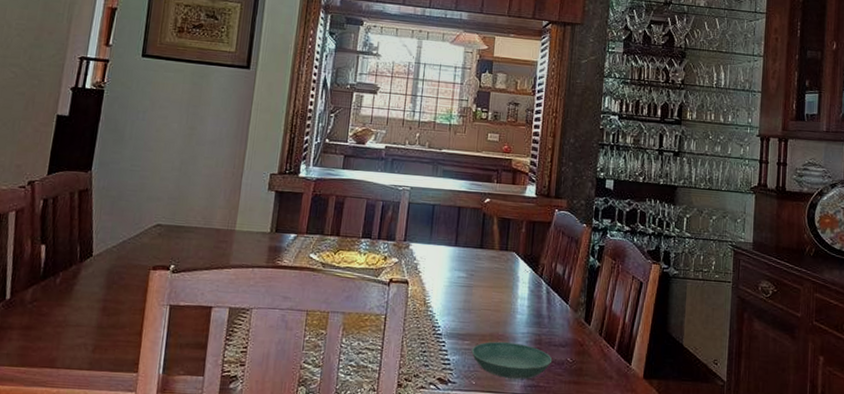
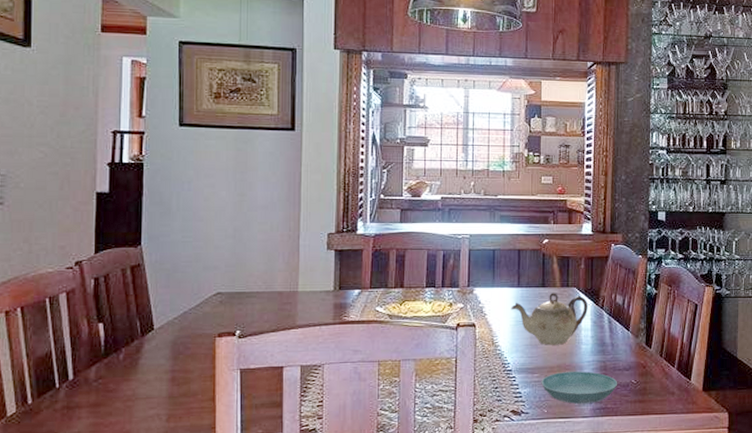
teapot: none [446,254,526,312] -> present [511,292,588,345]

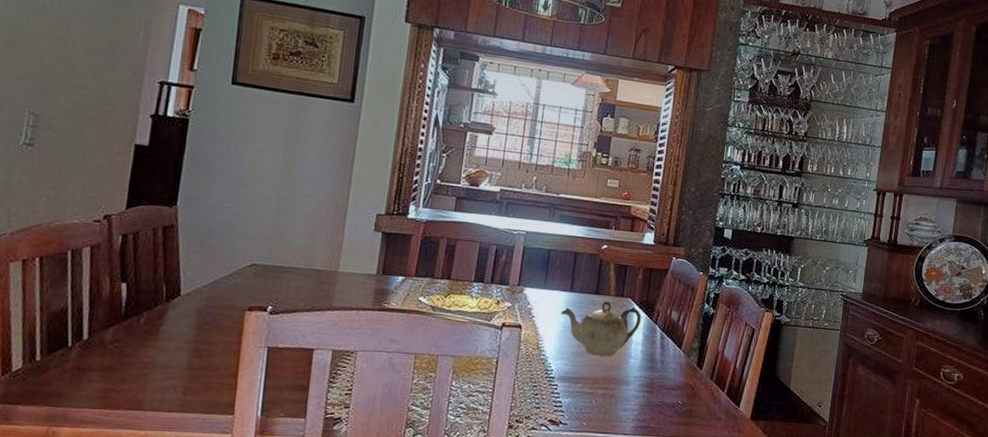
saucer: present [541,371,618,404] -> none [583,385,664,421]

